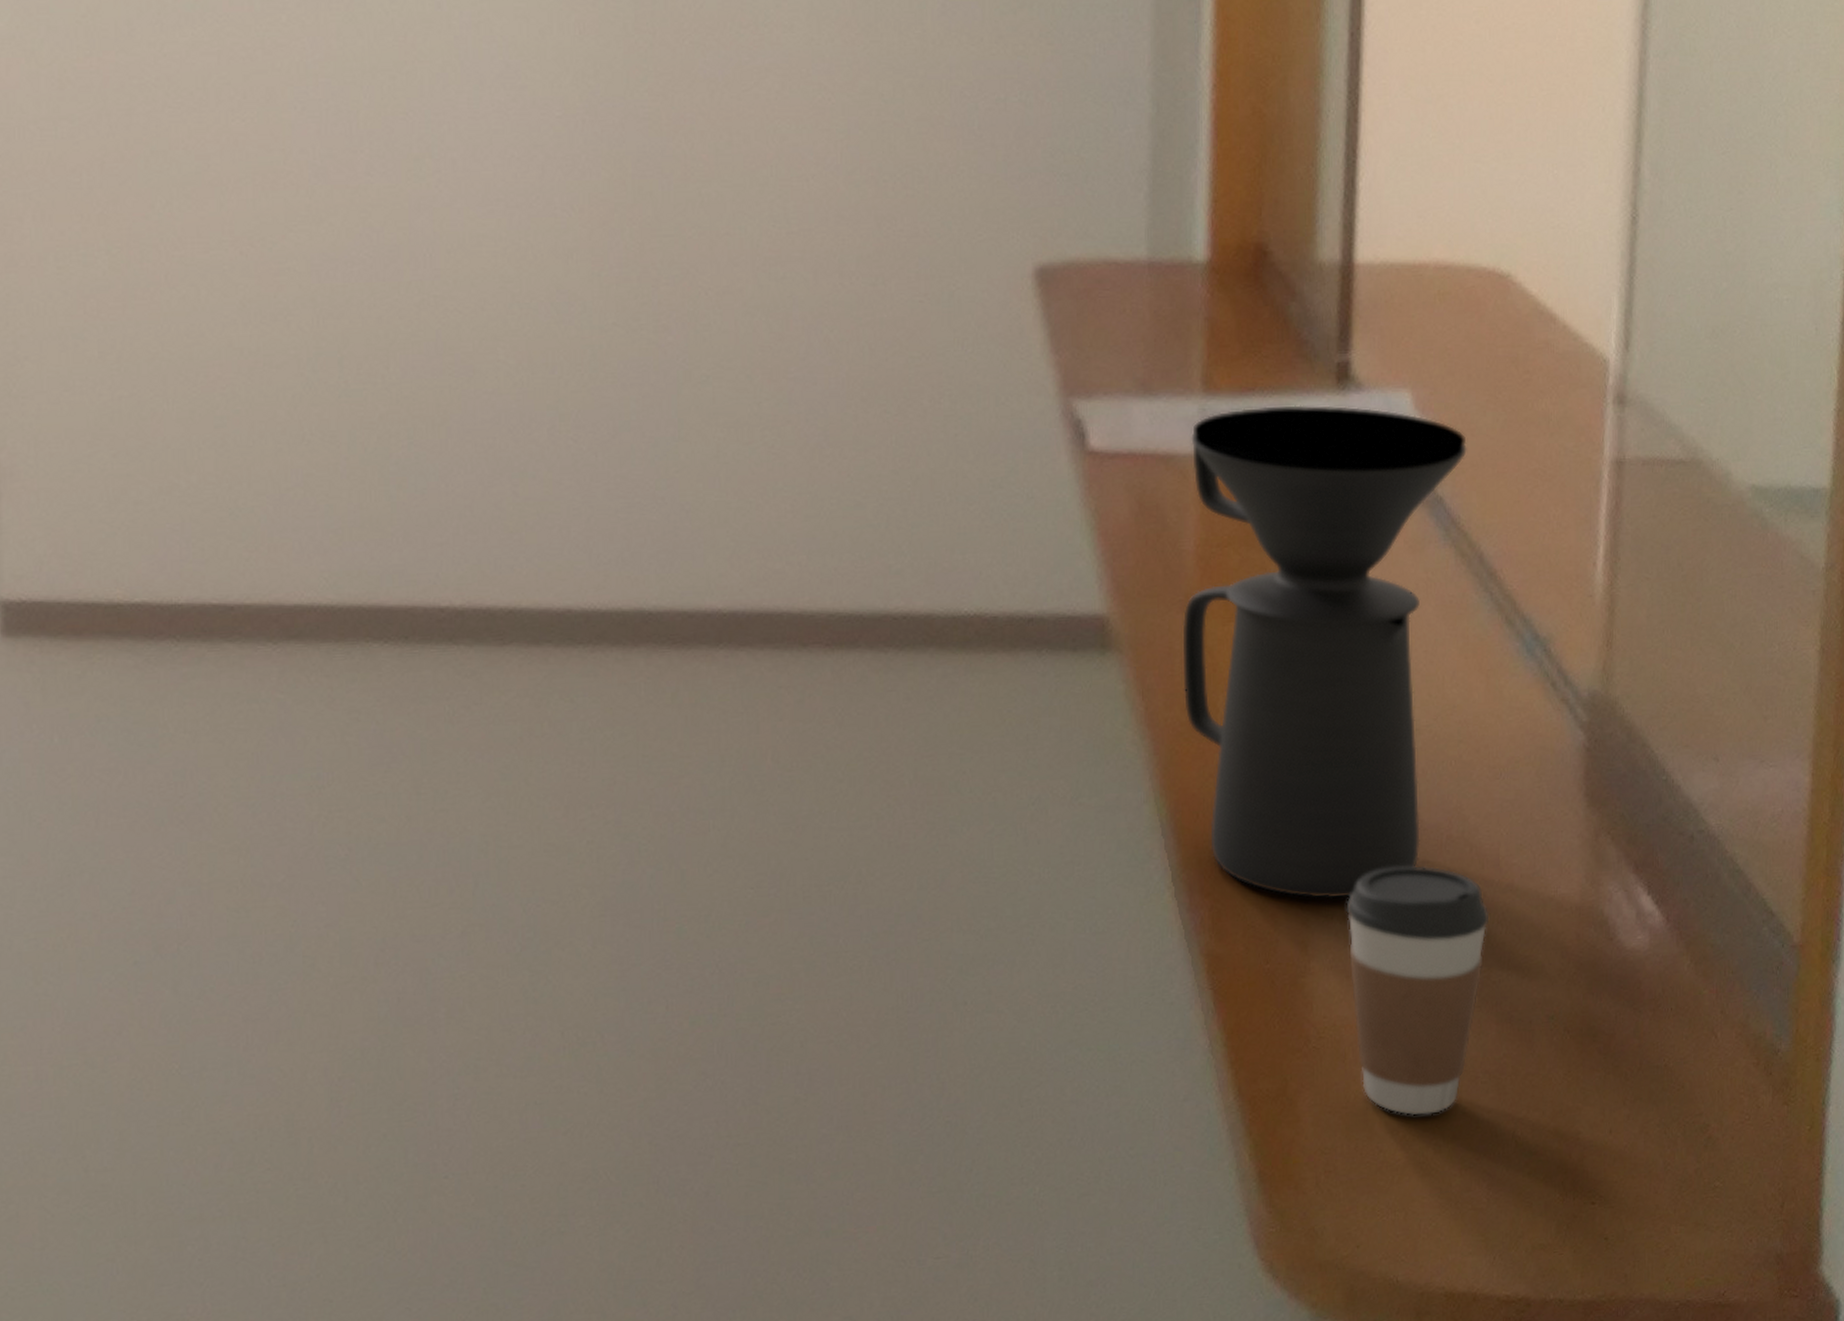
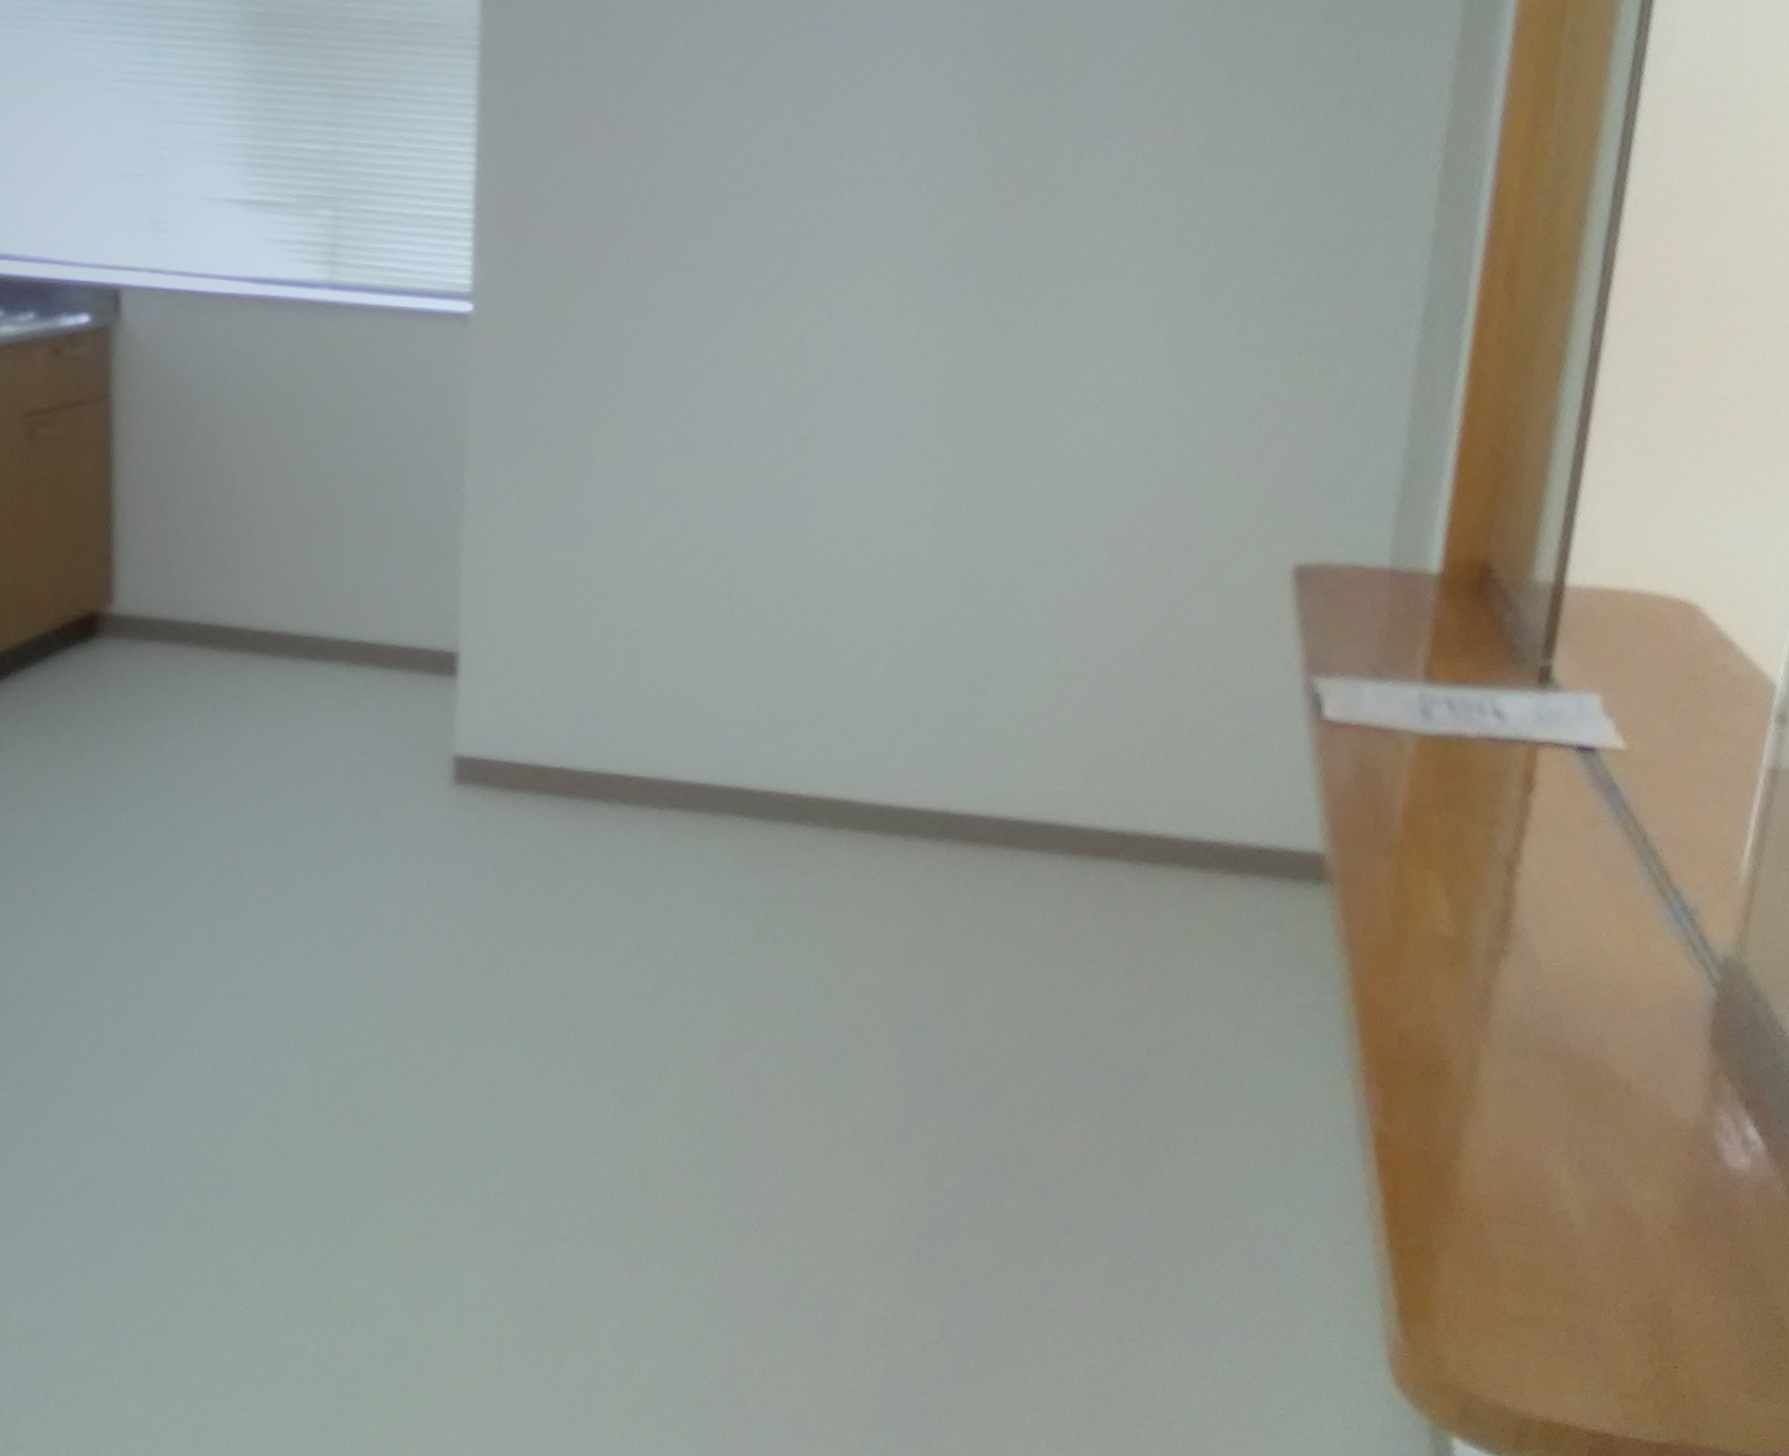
coffee maker: present [1182,405,1467,899] -> none [1380,697,1644,1100]
coffee cup: present [1346,864,1490,1116] -> none [1492,1080,1617,1280]

